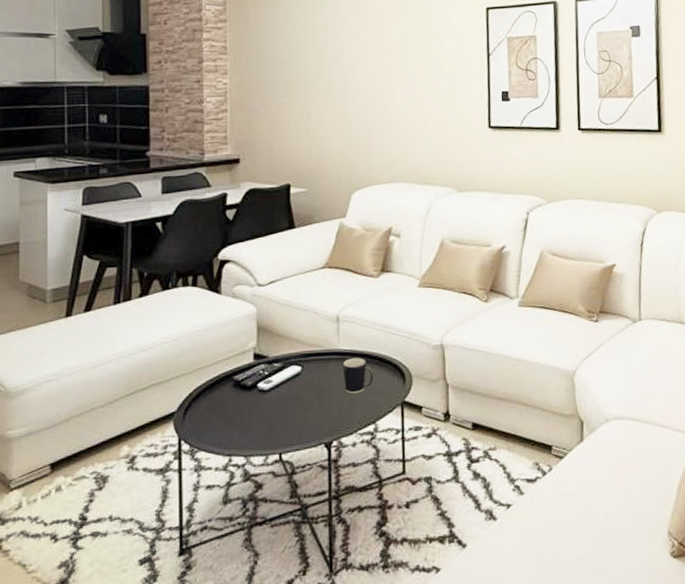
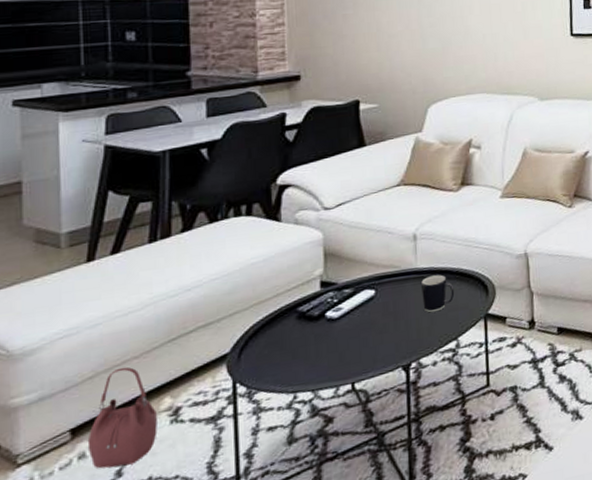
handbag: none [63,414,117,503] -> present [87,366,157,469]

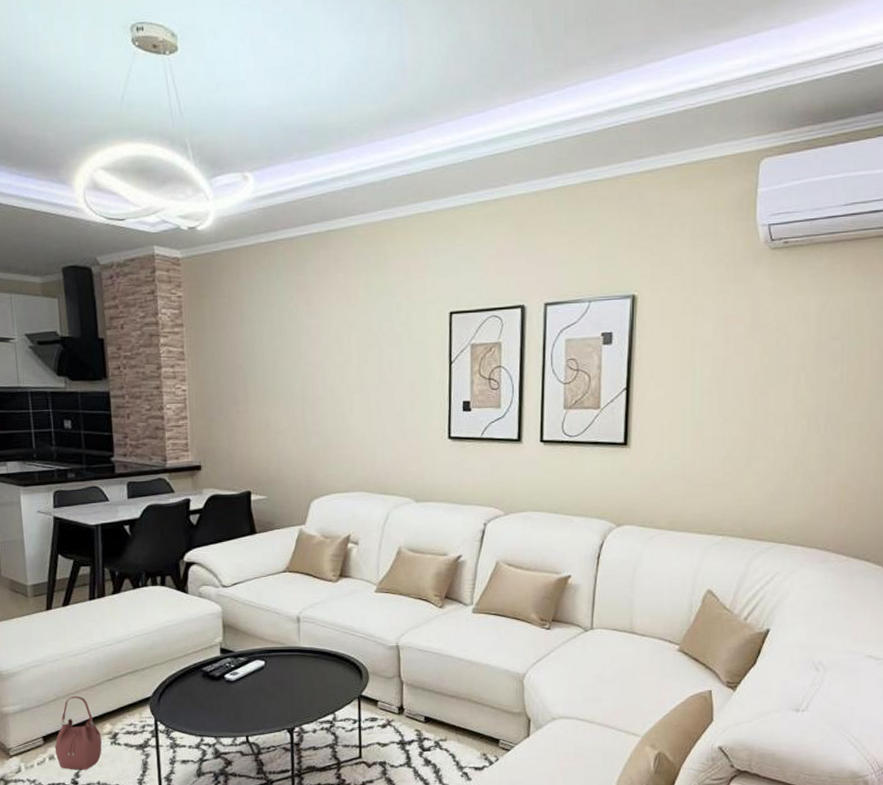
mug: present [420,274,455,313] -> none [303,655,333,687]

